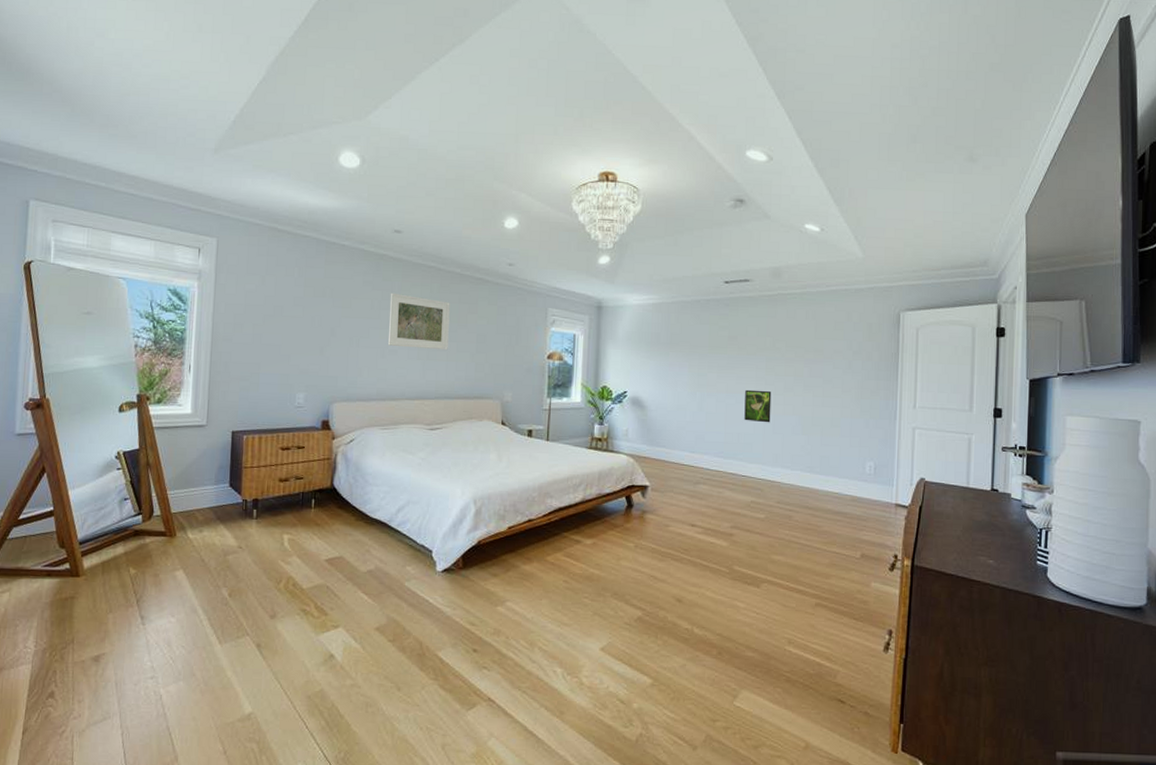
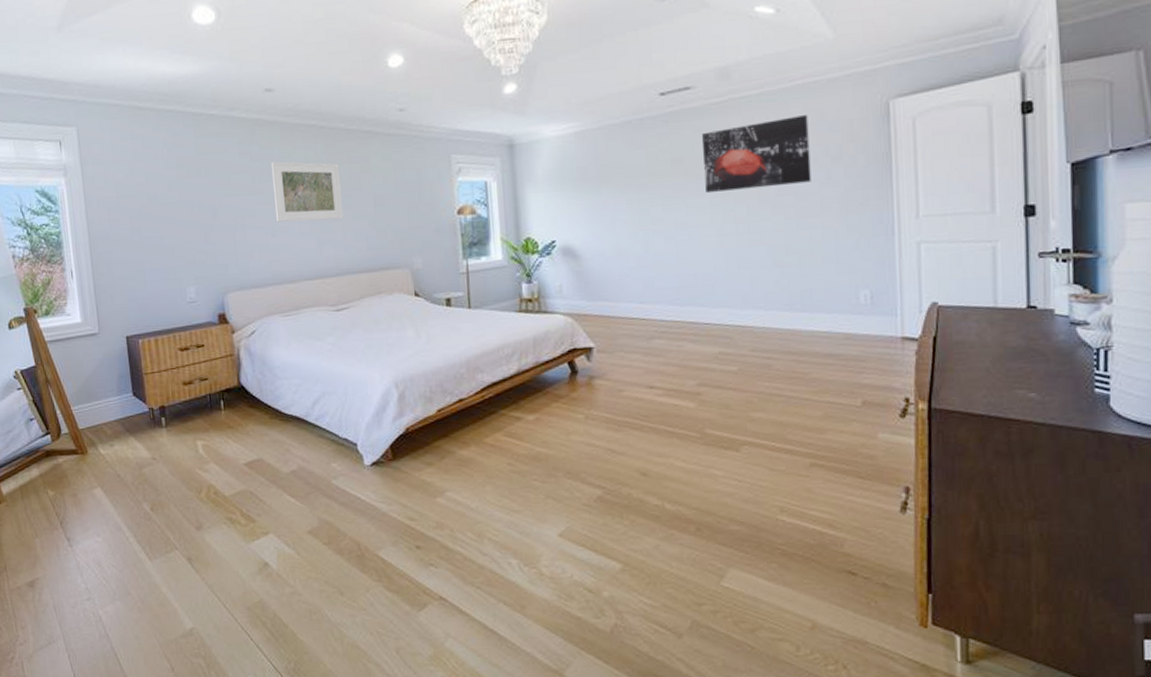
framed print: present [744,389,772,423] -> none [699,219,734,259]
wall art: none [753,314,838,369] -> present [701,115,811,194]

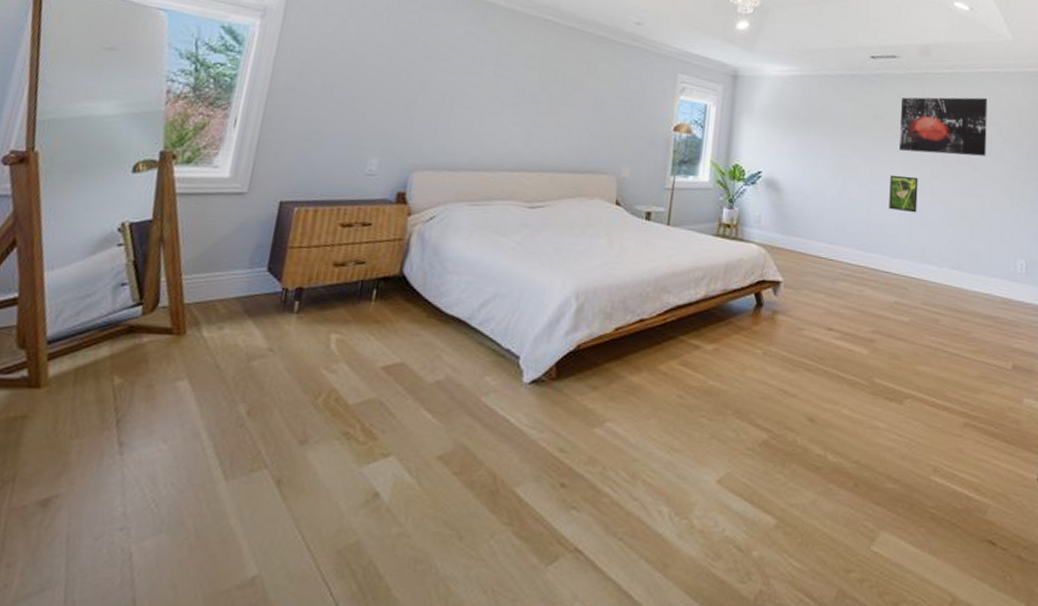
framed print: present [270,161,343,222] -> none [487,46,566,116]
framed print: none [699,219,734,259] -> present [889,174,918,213]

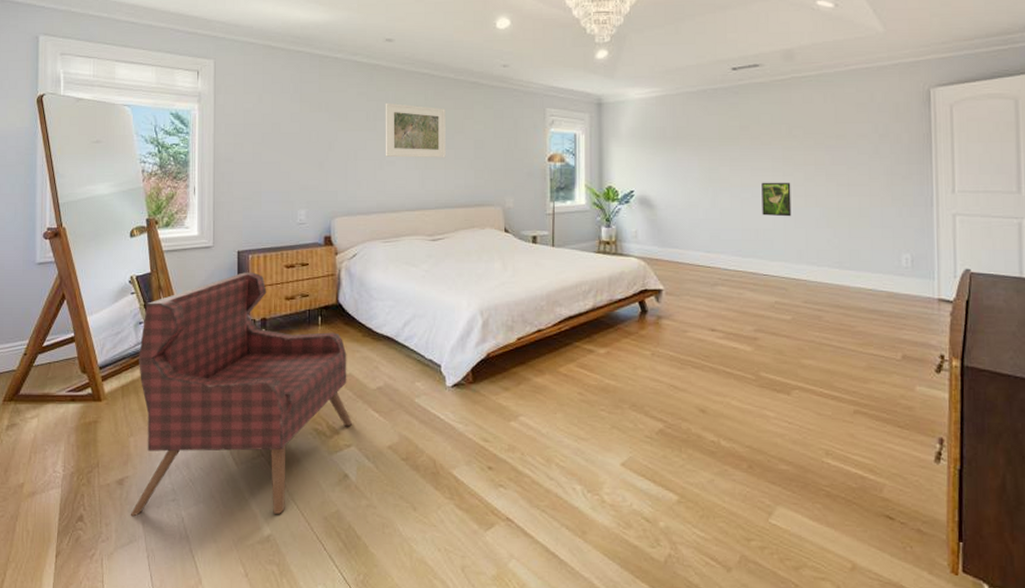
armchair: none [49,228,403,552] -> present [130,272,353,516]
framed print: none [487,46,566,116] -> present [385,102,446,159]
wall art: present [899,97,988,156] -> none [766,96,861,158]

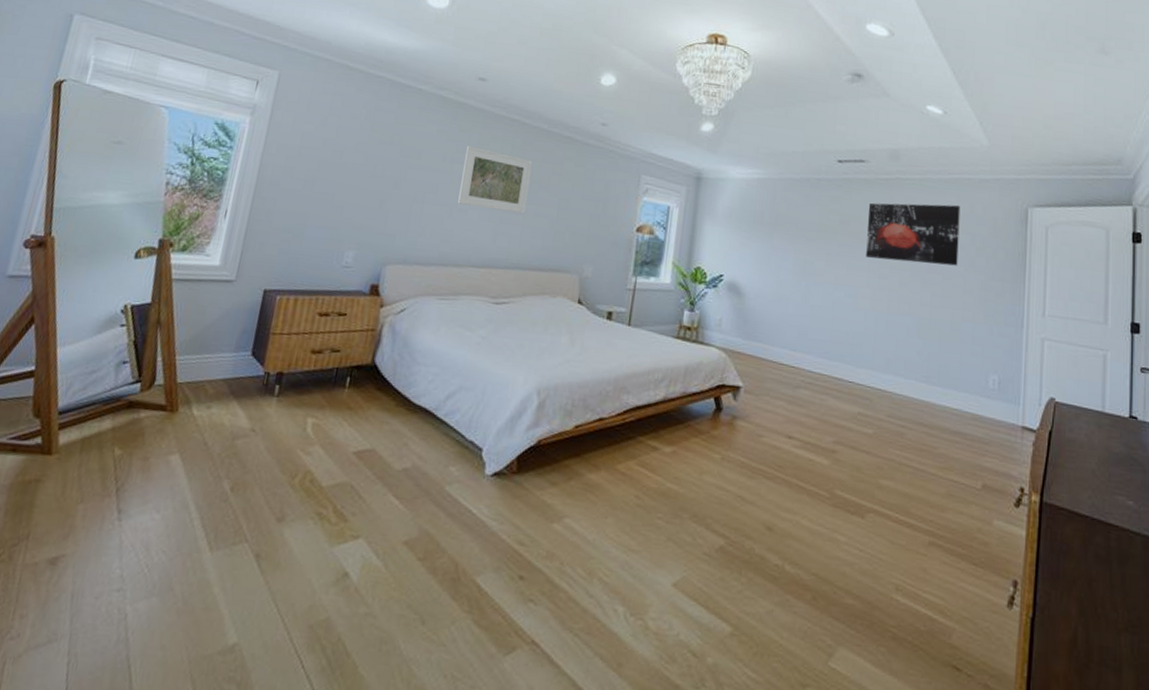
armchair: present [130,272,353,516] -> none [56,315,374,618]
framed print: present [761,182,792,217] -> none [853,282,885,322]
wall art: none [766,96,861,158] -> present [866,203,961,266]

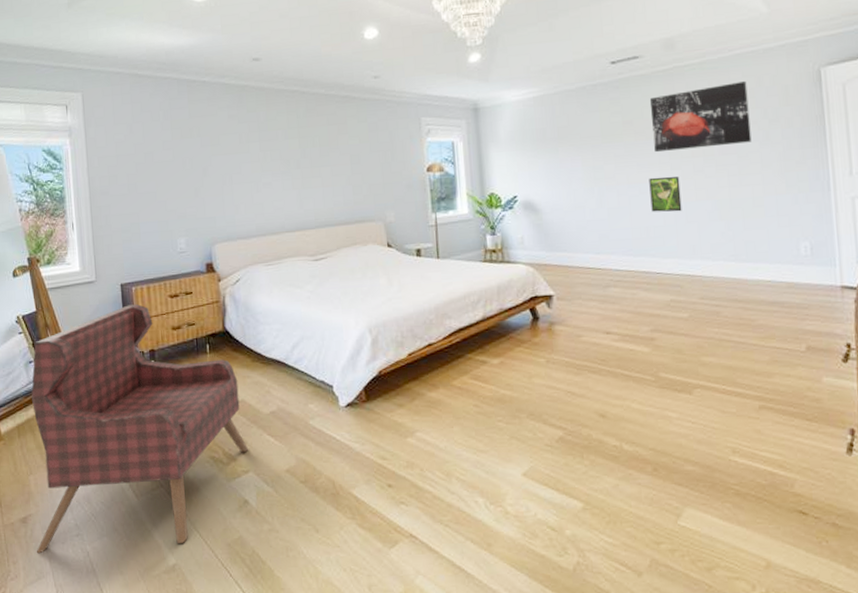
armchair: none [56,315,374,618] -> present [31,304,249,553]
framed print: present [457,145,533,214] -> none [256,123,322,179]
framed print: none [853,282,885,322] -> present [649,176,682,212]

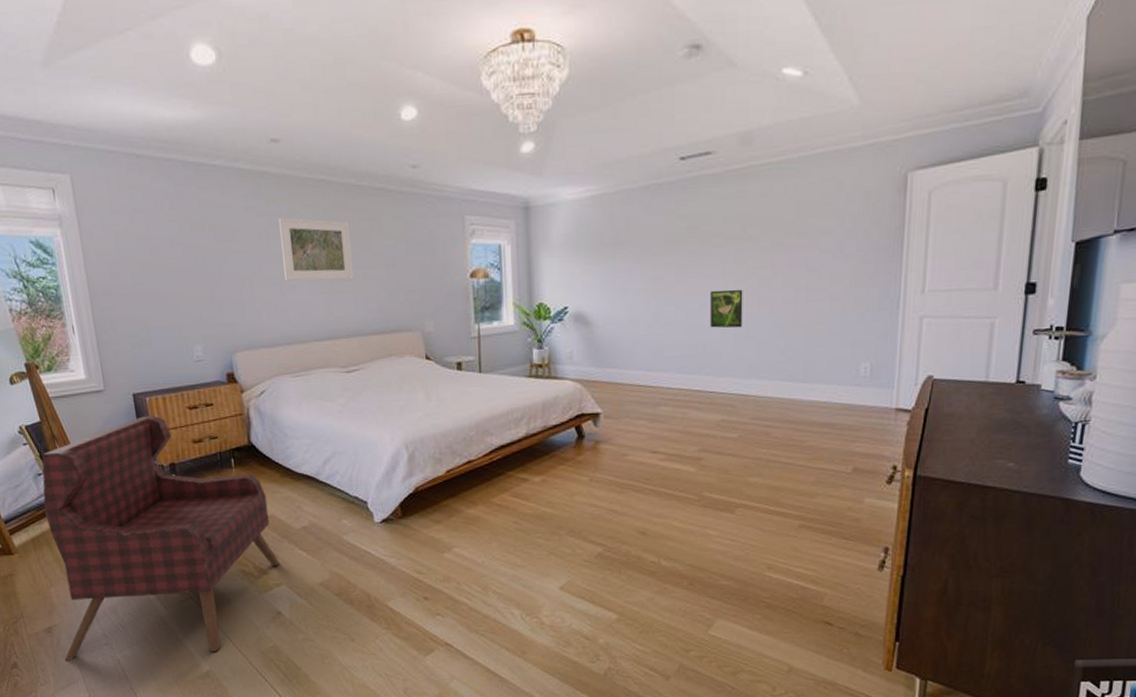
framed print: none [256,123,322,179] -> present [278,217,354,281]
wall art: present [649,81,752,153] -> none [718,185,826,263]

